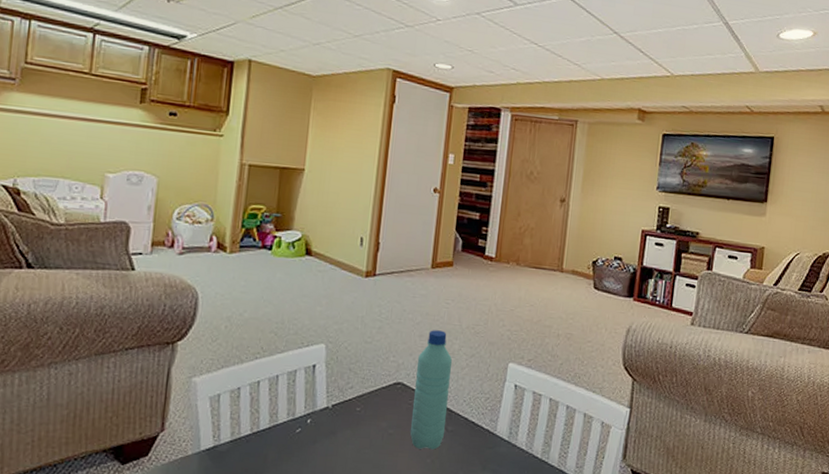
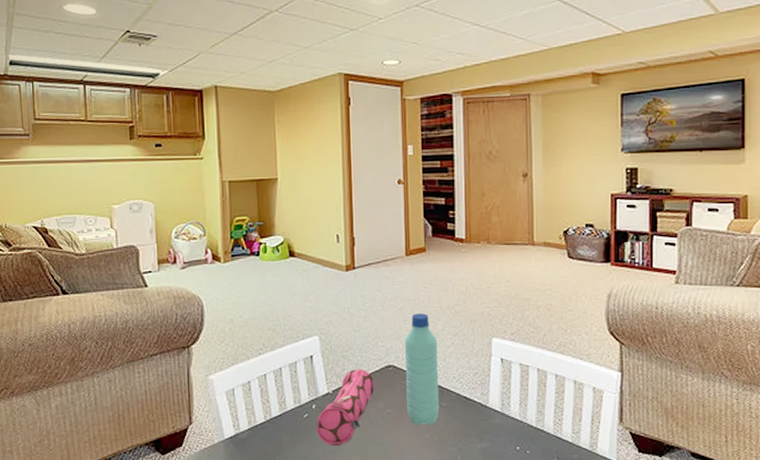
pencil case: none [308,383,380,466] -> present [316,368,374,445]

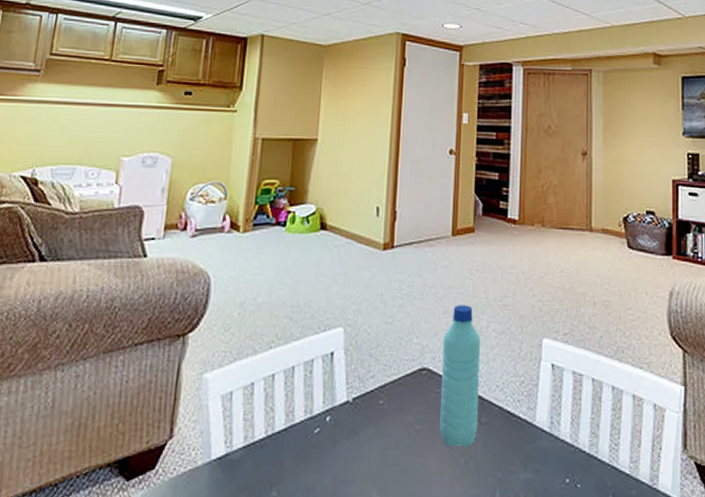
pencil case: present [316,368,374,445] -> none [327,370,404,472]

